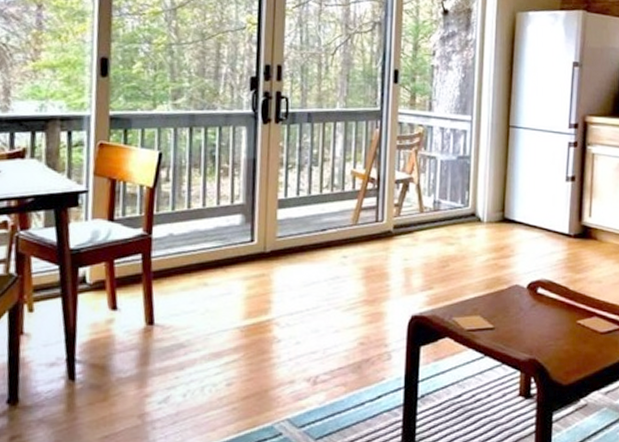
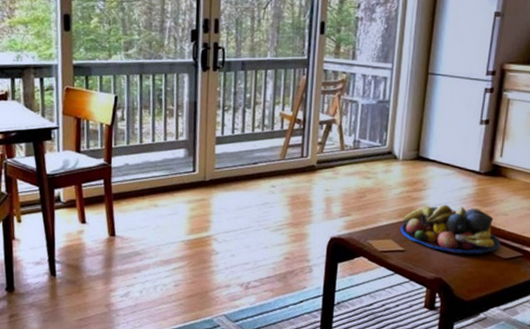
fruit bowl: none [488,273,597,329] -> present [400,205,501,255]

